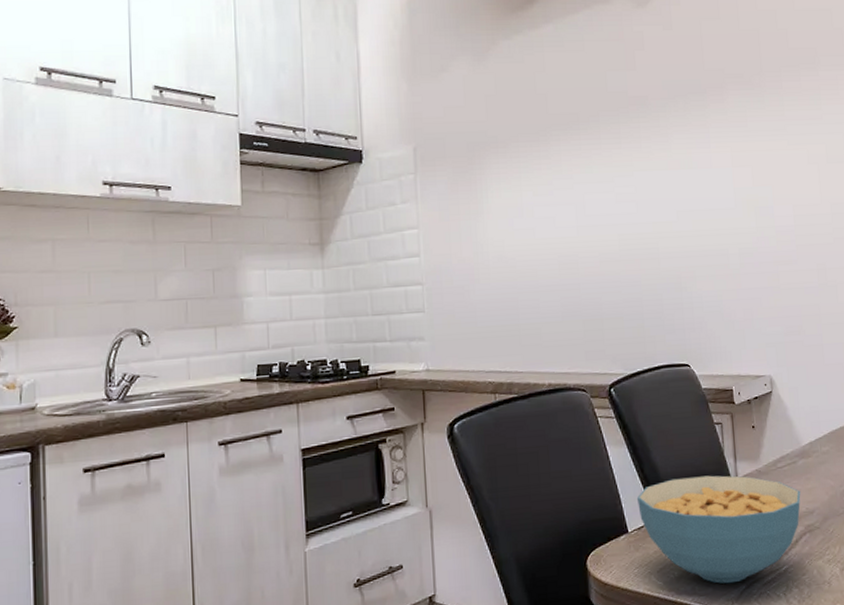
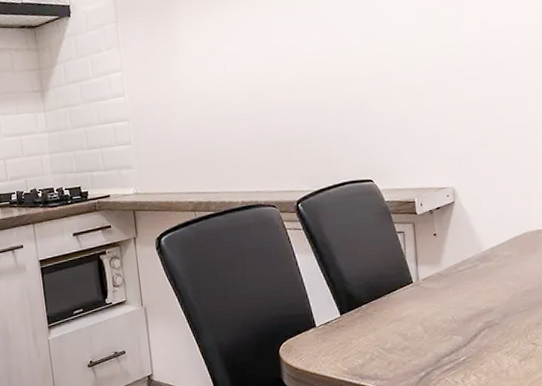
cereal bowl: present [636,475,801,584] -> none [323,278,481,371]

